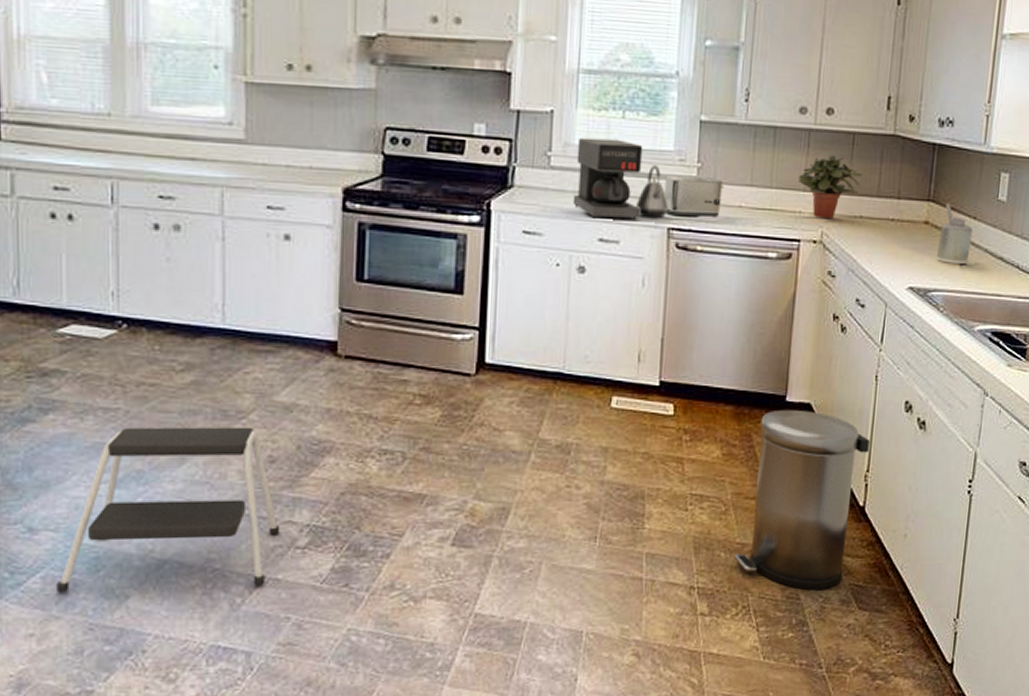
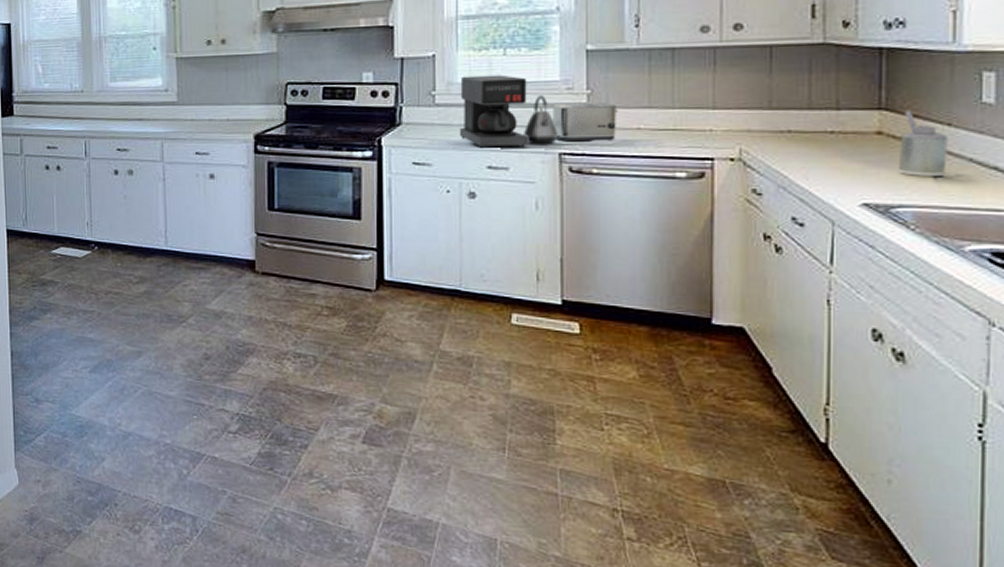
step stool: present [57,427,280,593] -> none [55,326,216,462]
pedal bin: present [734,409,870,591] -> none [662,332,826,532]
potted plant: present [798,154,862,219] -> none [706,70,786,136]

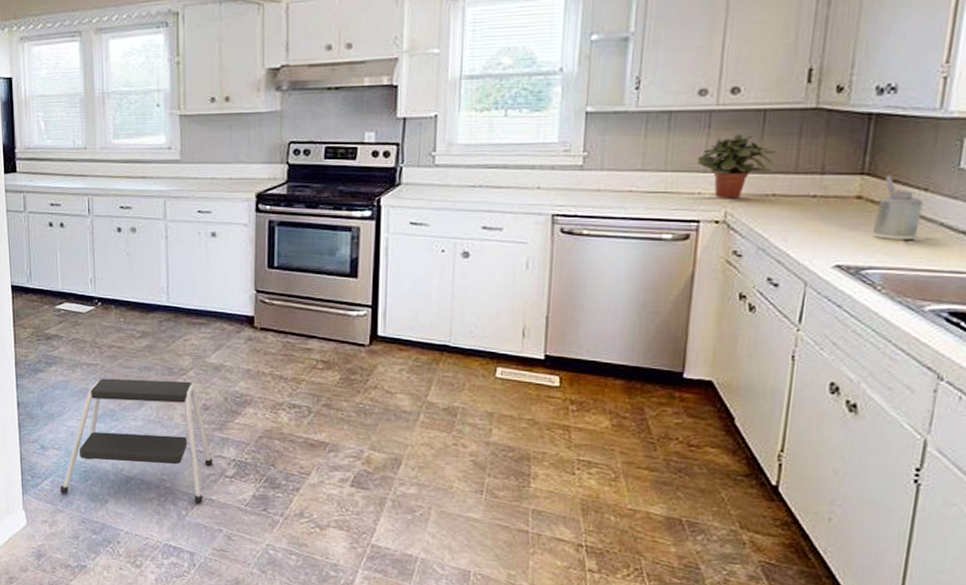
step stool: none [55,326,216,462] -> present [60,378,213,504]
coffee maker: present [459,75,529,148] -> none [456,136,526,209]
kettle: present [522,95,558,144] -> none [518,157,553,205]
toaster: present [553,102,618,142] -> none [548,164,612,204]
potted plant: none [706,70,786,136] -> present [697,133,776,199]

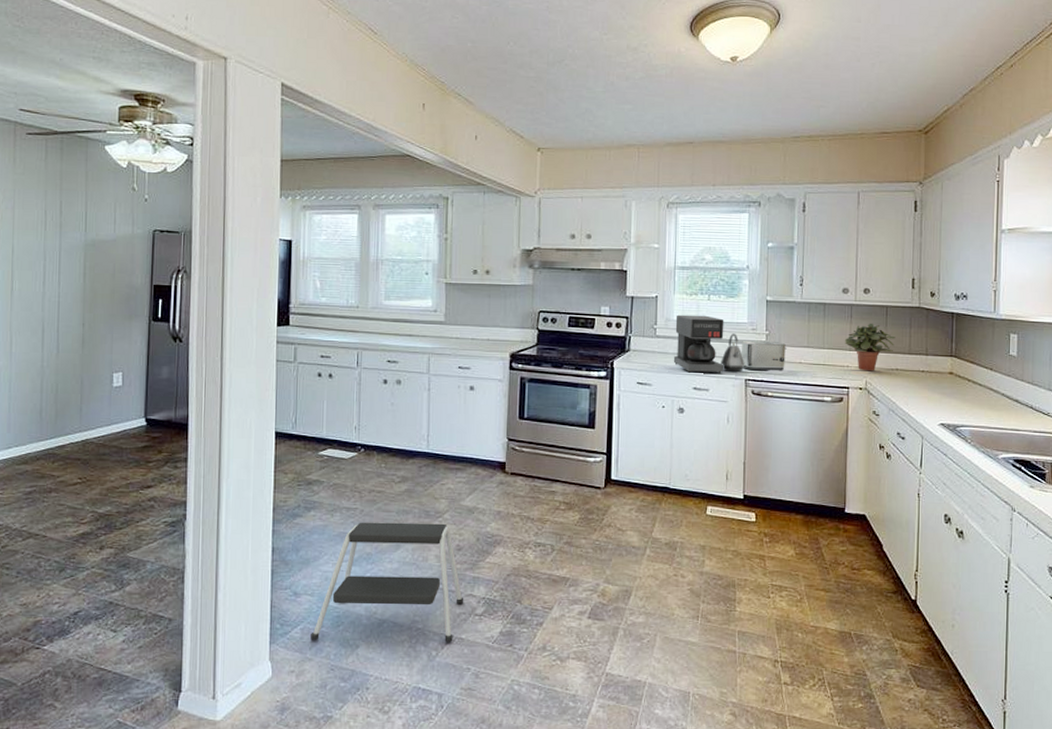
coffee maker: none [456,136,526,209] -> present [673,314,724,374]
kettle: none [518,157,553,205] -> present [719,333,745,372]
toaster: none [548,164,612,204] -> present [742,340,787,372]
soap dispenser: present [871,176,923,241] -> none [961,358,990,406]

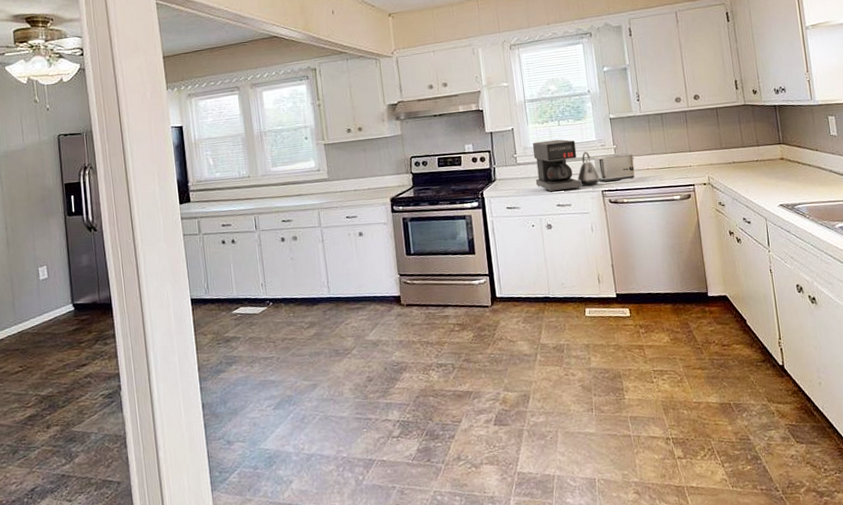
step stool: present [311,522,464,643] -> none [247,359,381,483]
potted plant: present [845,323,896,372] -> none [684,124,729,168]

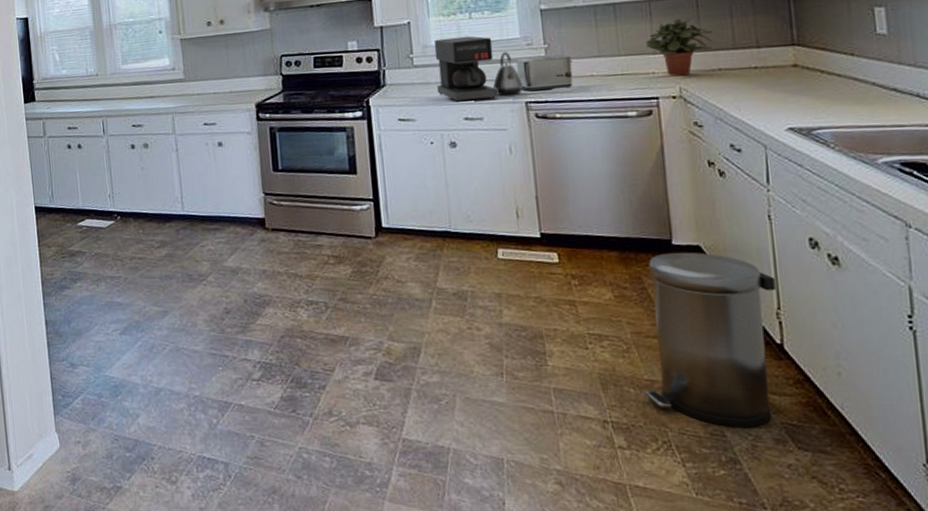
potted plant: none [684,124,729,168] -> present [646,18,713,77]
pedal bin: none [693,301,779,433] -> present [644,252,776,428]

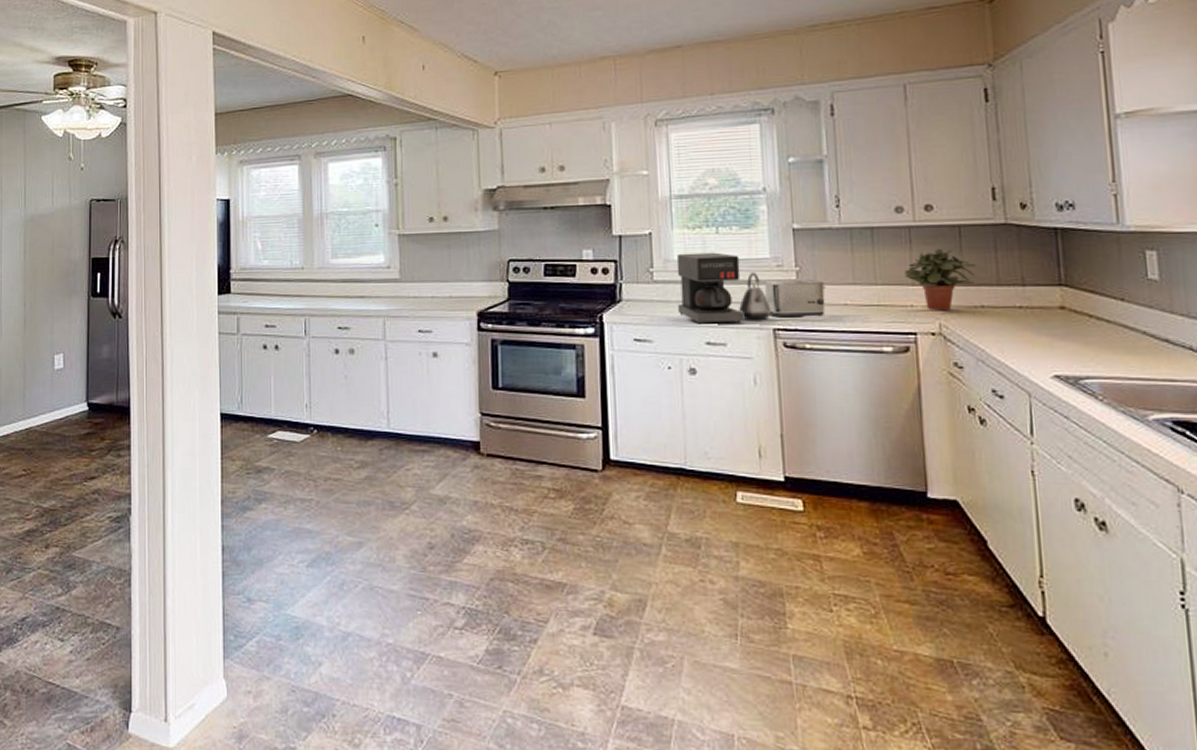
pedal bin: present [644,252,776,428] -> none [893,506,1038,713]

